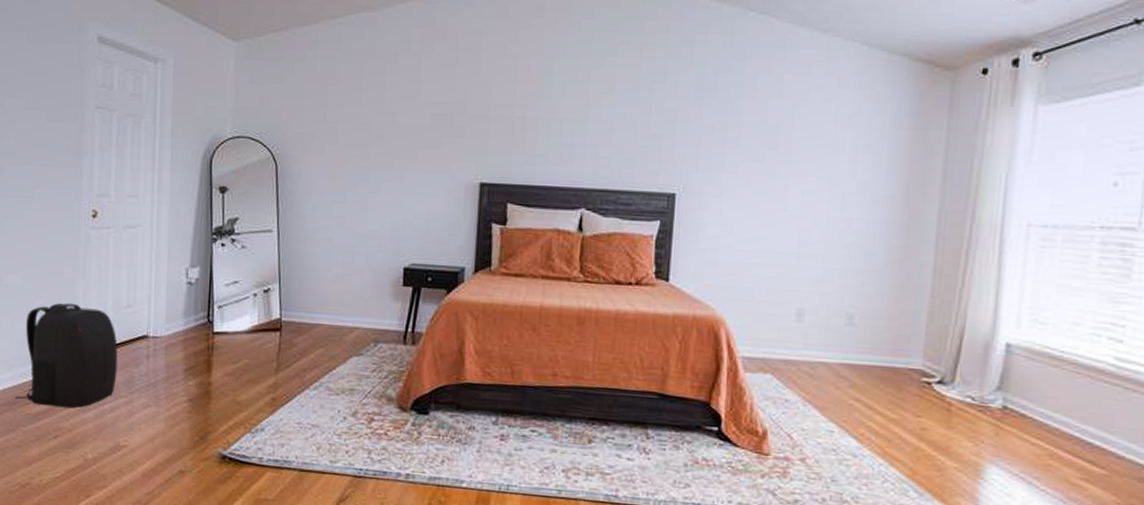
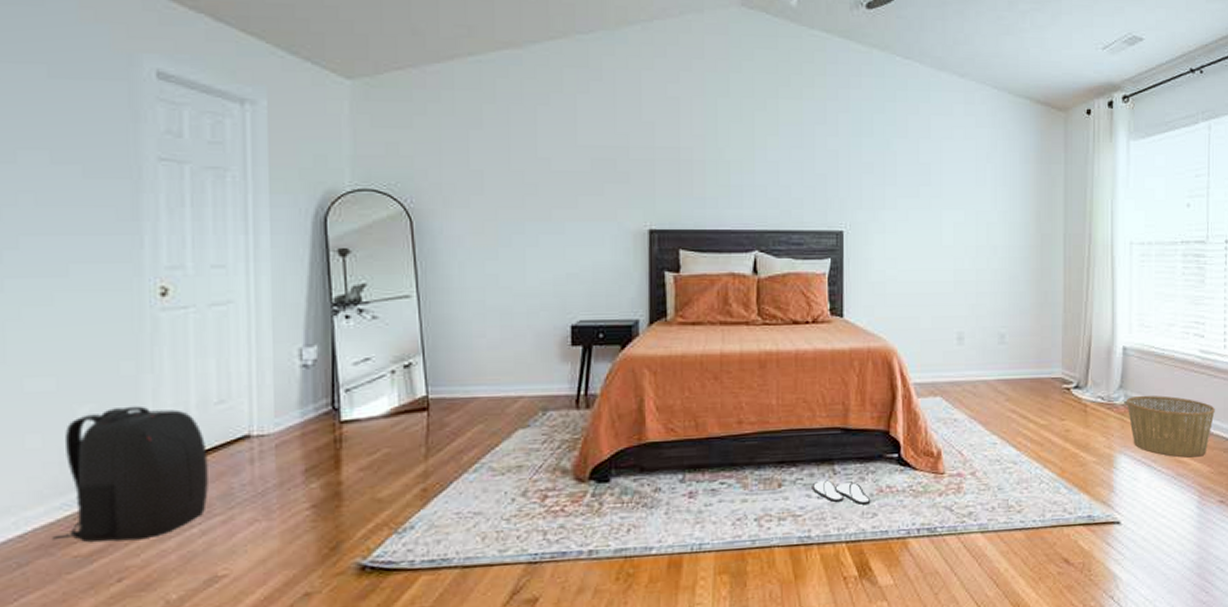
slippers: none [622,442,685,474] -> present [812,480,871,504]
basket: none [1005,400,1131,483] -> present [1126,395,1215,458]

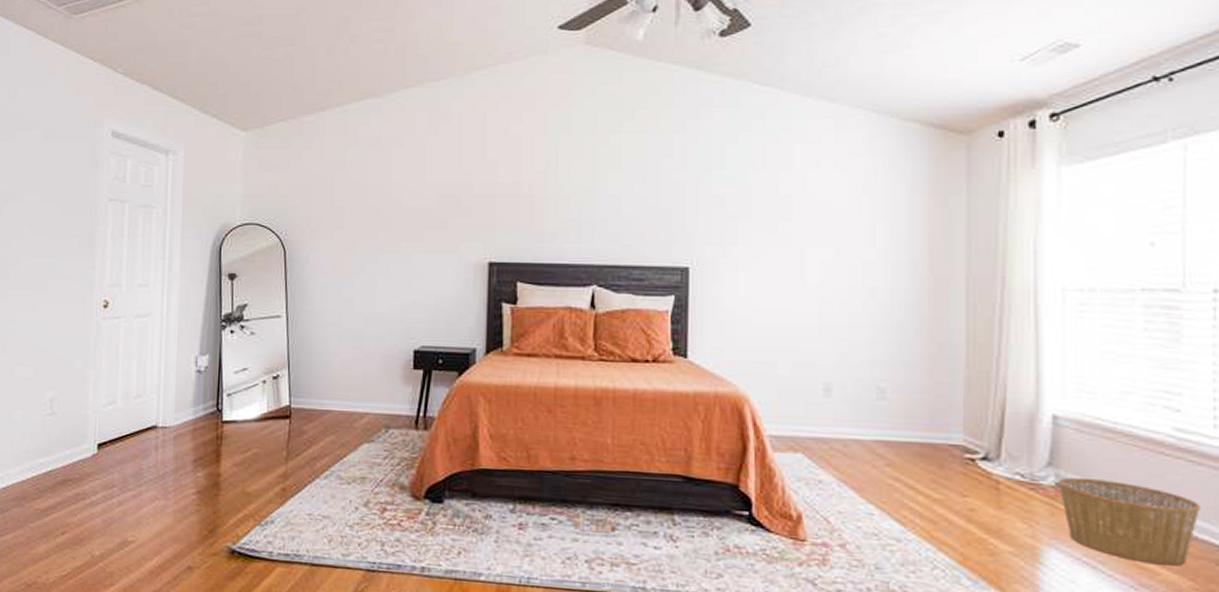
backpack: present [52,405,208,542] -> none [23,394,127,502]
slippers: present [812,480,871,504] -> none [648,529,716,563]

